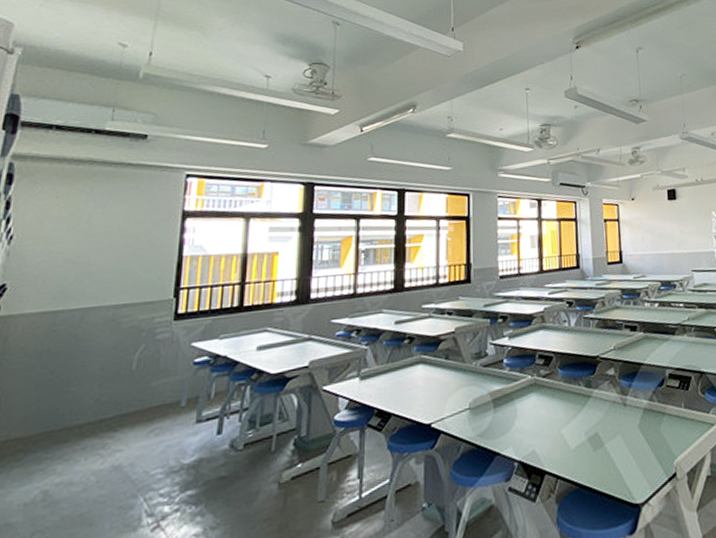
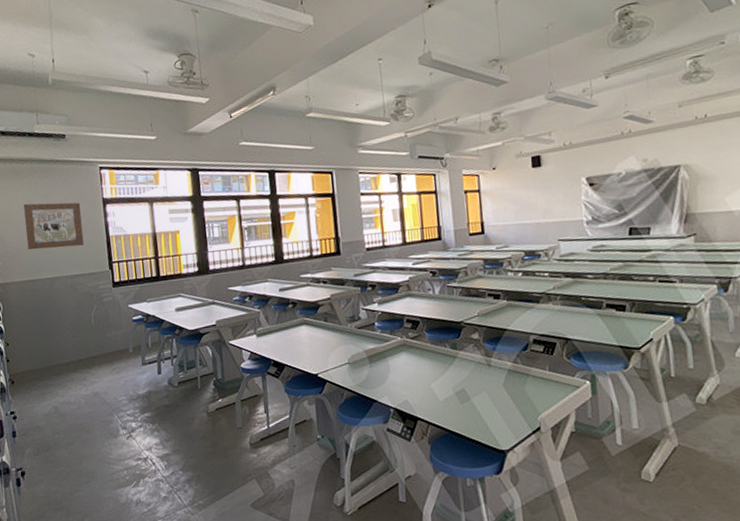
wall art: none [58,213,150,272] -> present [23,202,84,250]

